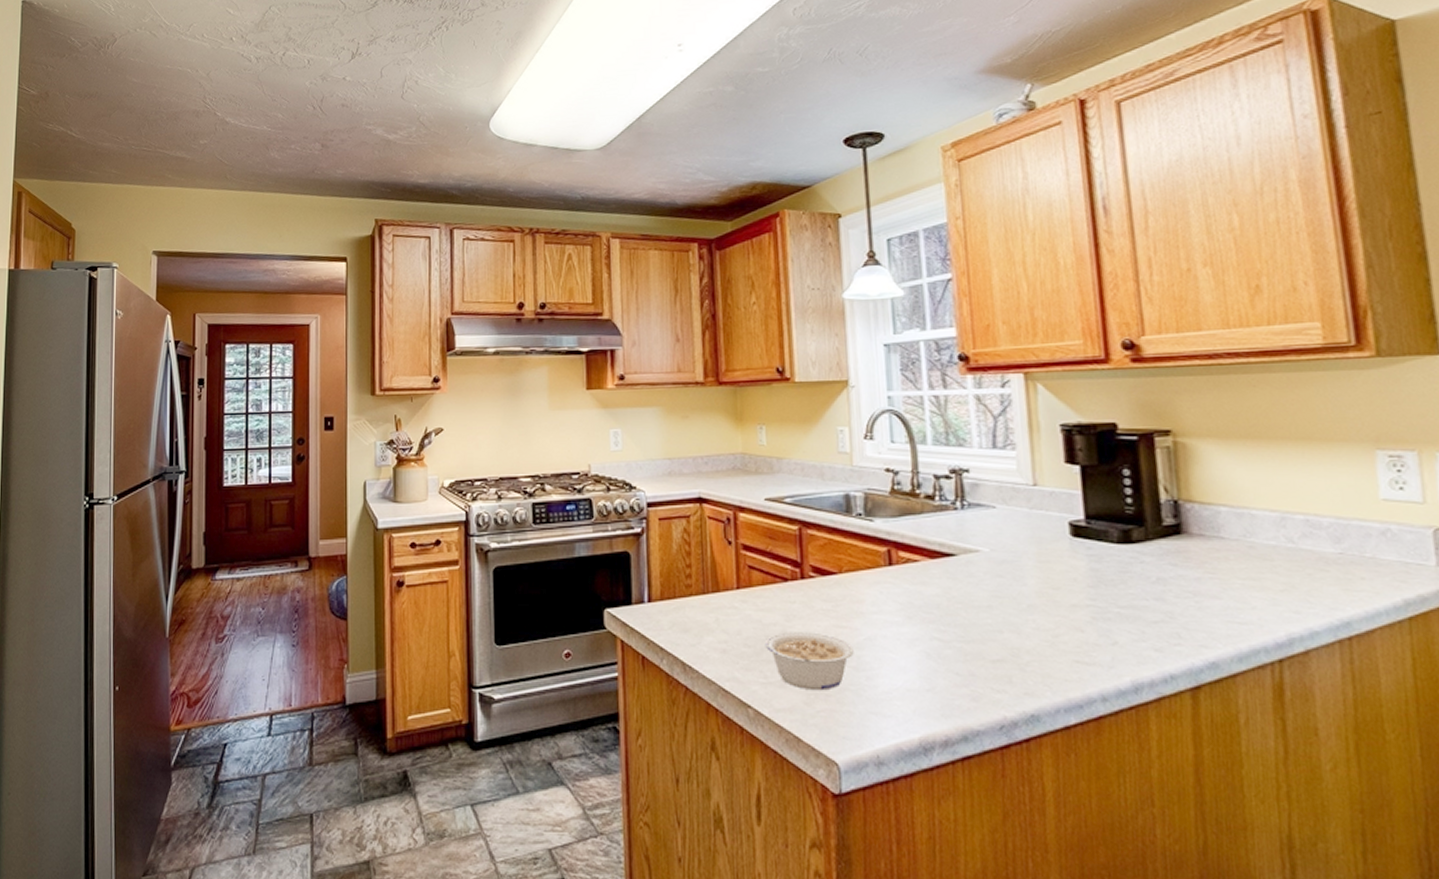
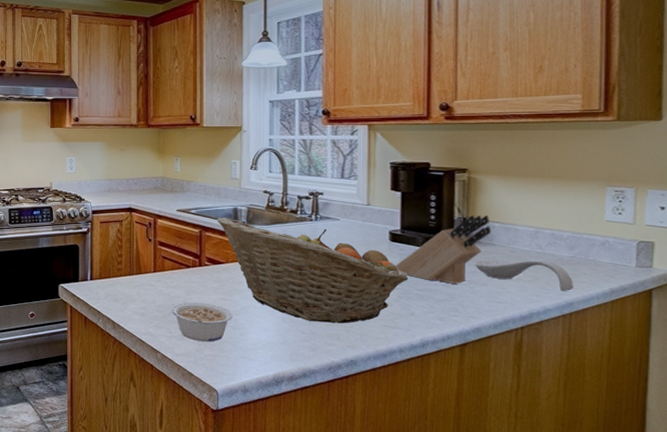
fruit basket: none [822,507,1104,660] -> present [217,217,409,324]
knife block: none [1083,496,1217,597] -> present [396,215,492,284]
spoon rest: none [1197,558,1348,604] -> present [474,259,573,291]

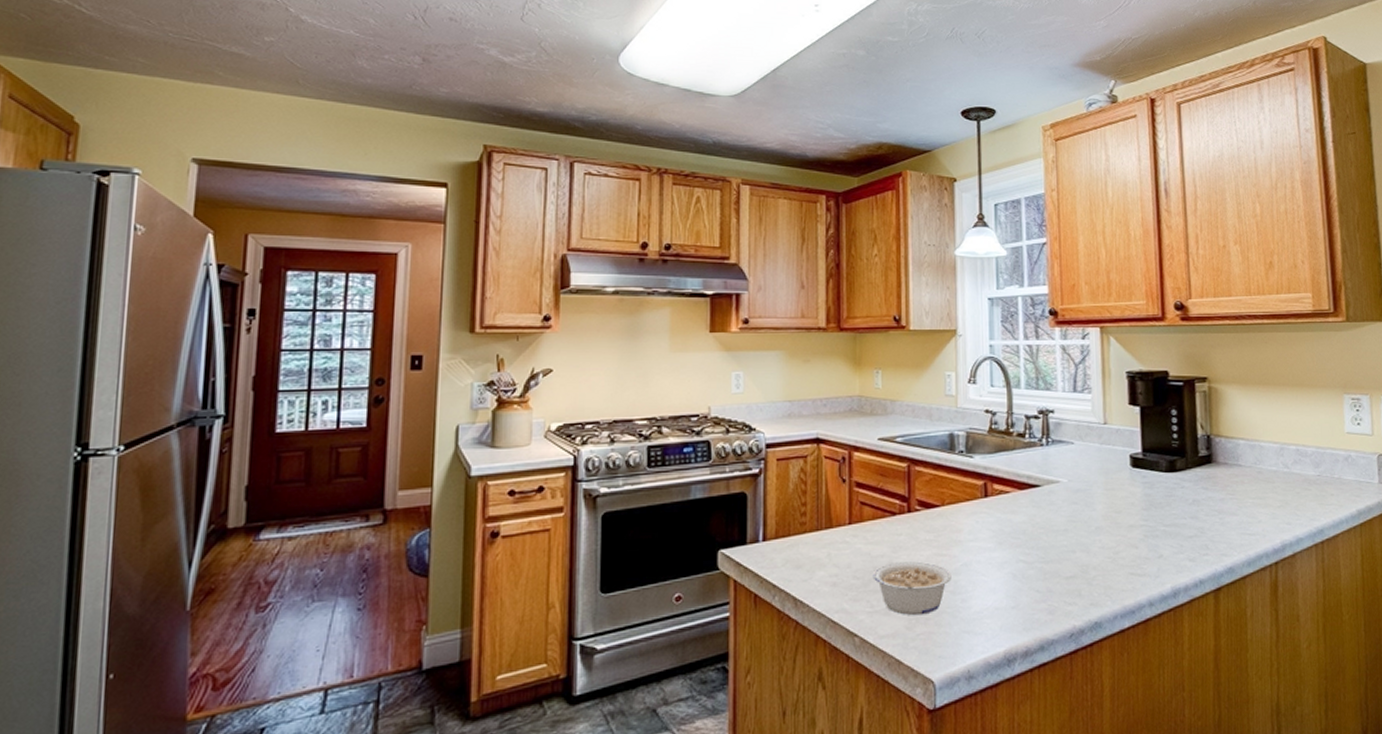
fruit basket: present [217,217,409,324] -> none [929,445,1154,576]
knife block: present [396,215,492,284] -> none [1139,431,1237,516]
spoon rest: present [474,259,573,291] -> none [1221,480,1322,516]

